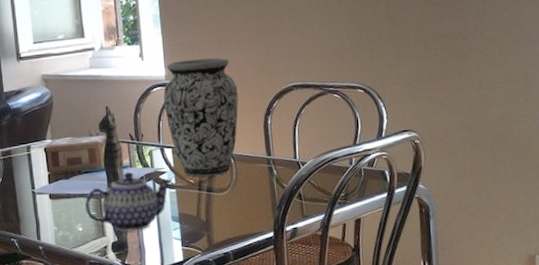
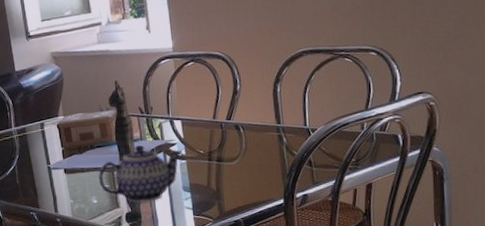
vase: present [163,58,239,177] -> none [171,26,247,148]

